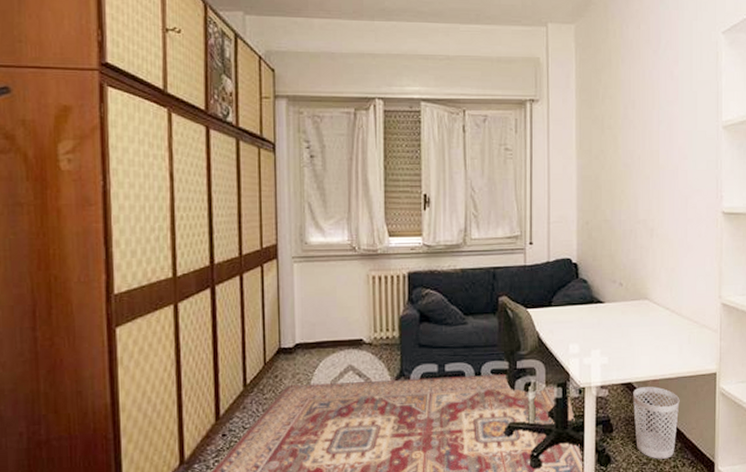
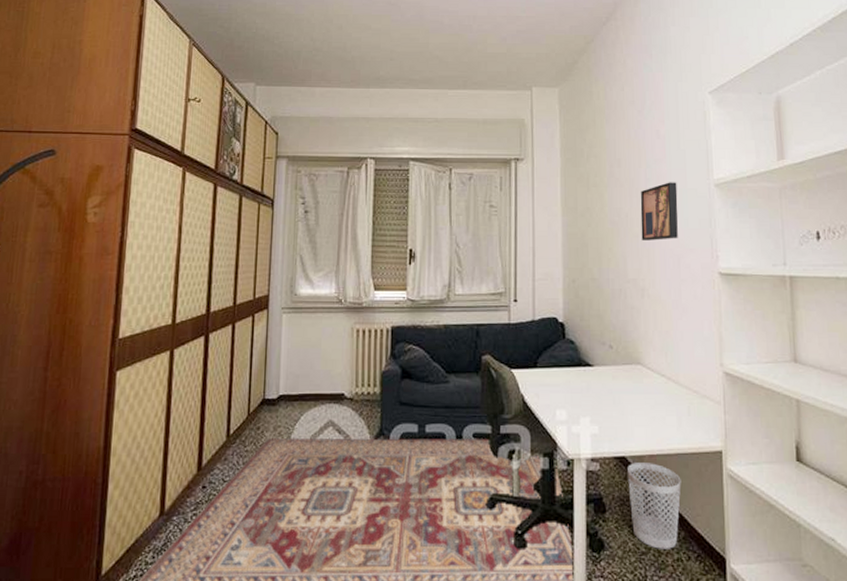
wall art: none [652,124,688,182] -> present [640,182,678,240]

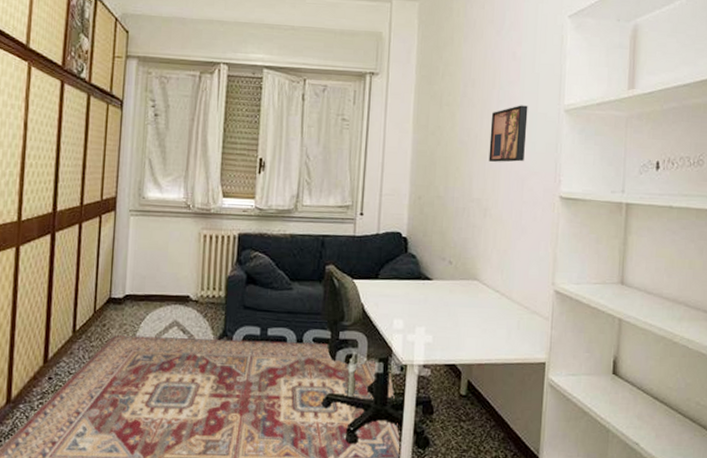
wastebasket: present [628,463,682,549] -> none [456,370,505,448]

